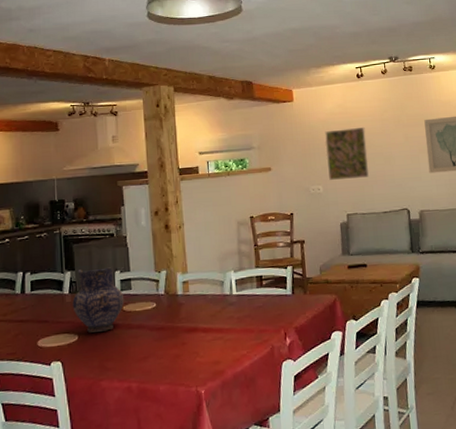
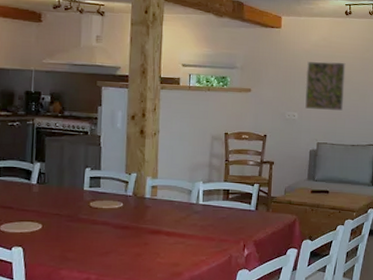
pottery: present [72,267,125,333] -> none [39,162,92,224]

